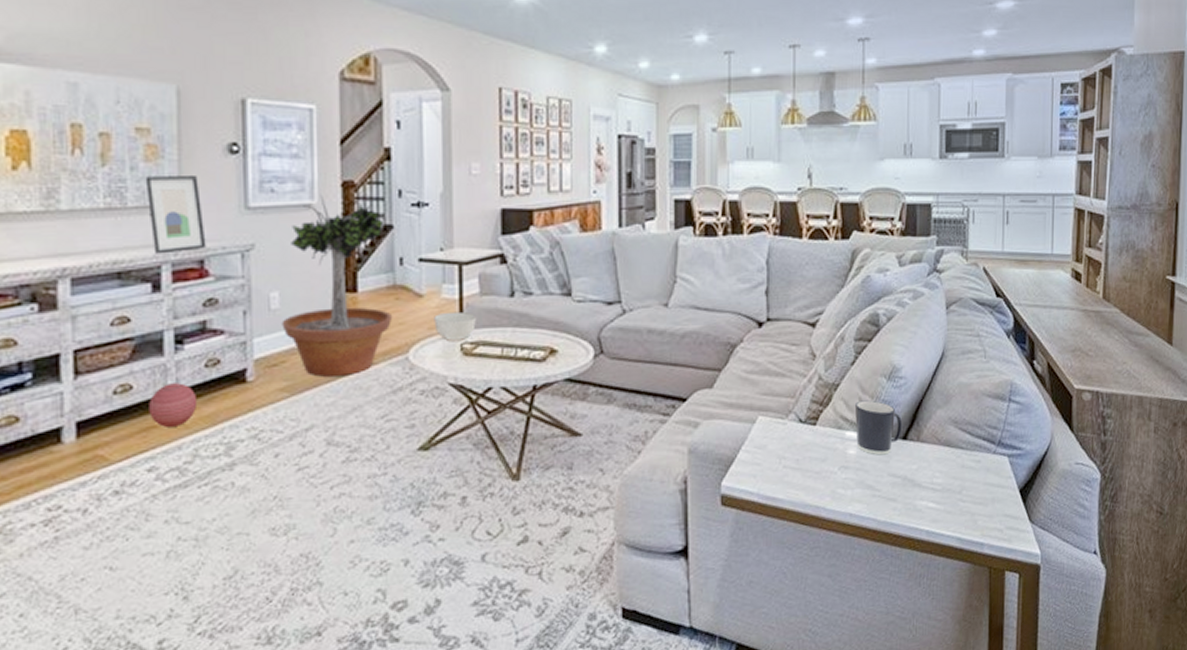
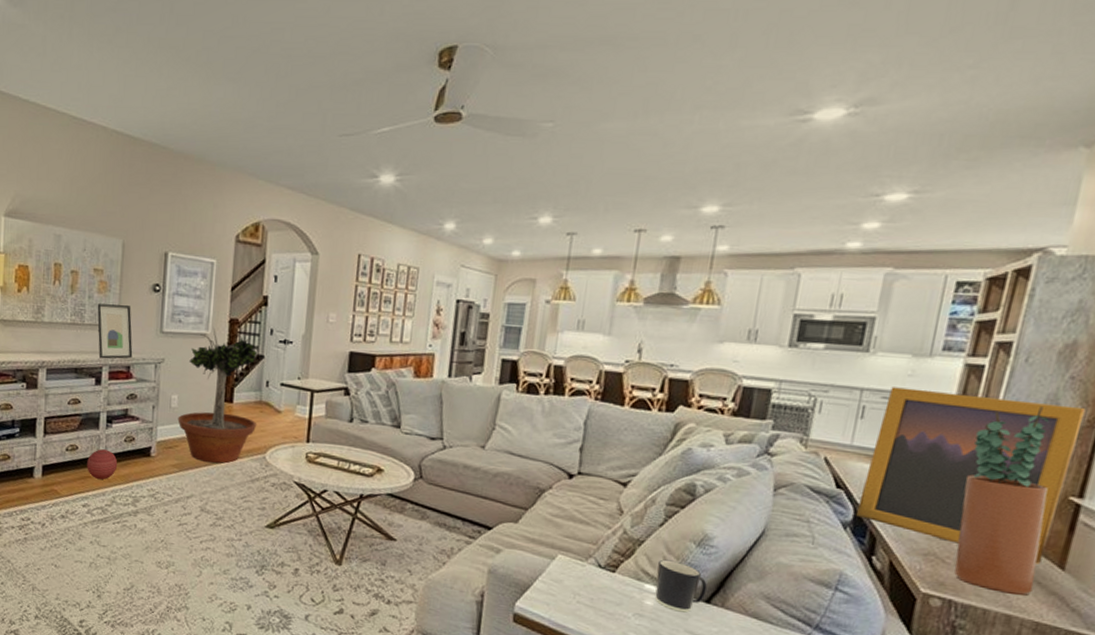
bowl: present [434,311,477,342] -> none [287,427,321,451]
picture frame: none [1016,189,1166,343] -> present [856,387,1086,564]
vase: none [1092,195,1154,377] -> present [954,406,1050,596]

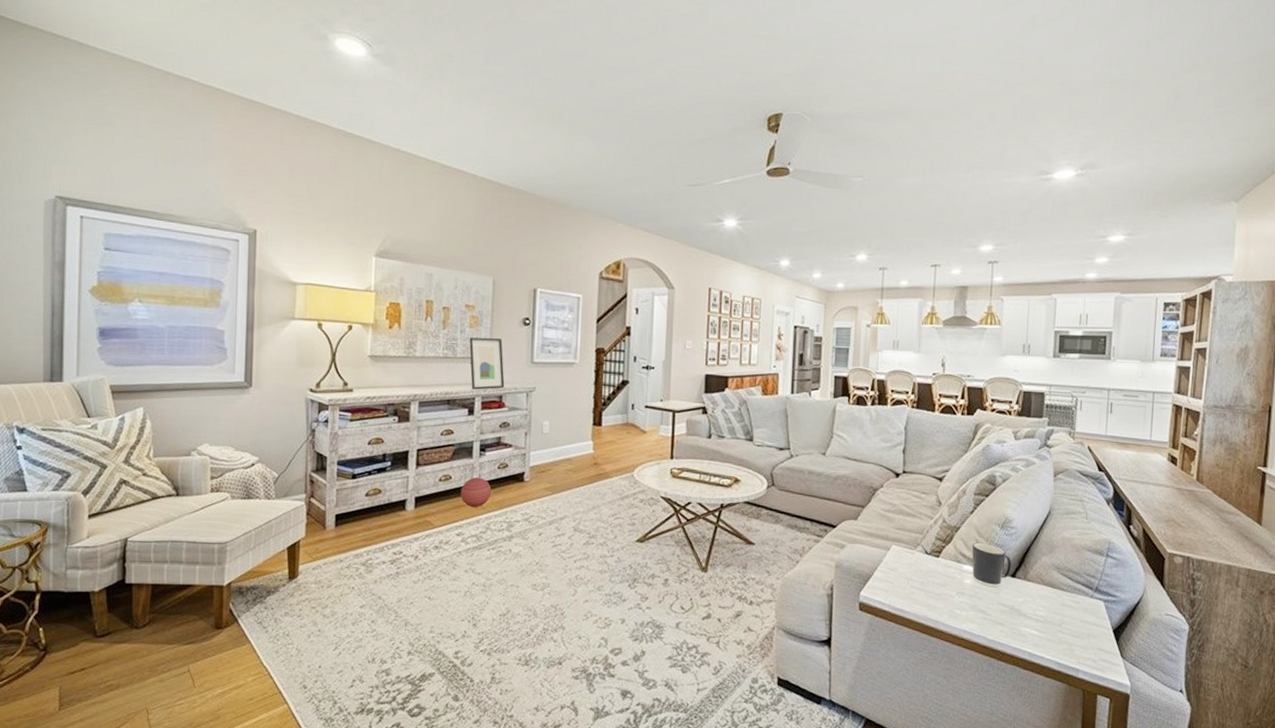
potted tree: present [177,327,258,464] -> none [549,356,625,484]
picture frame: present [856,387,1086,564] -> none [1115,387,1260,522]
vase: present [954,406,1050,596] -> none [1187,397,1243,549]

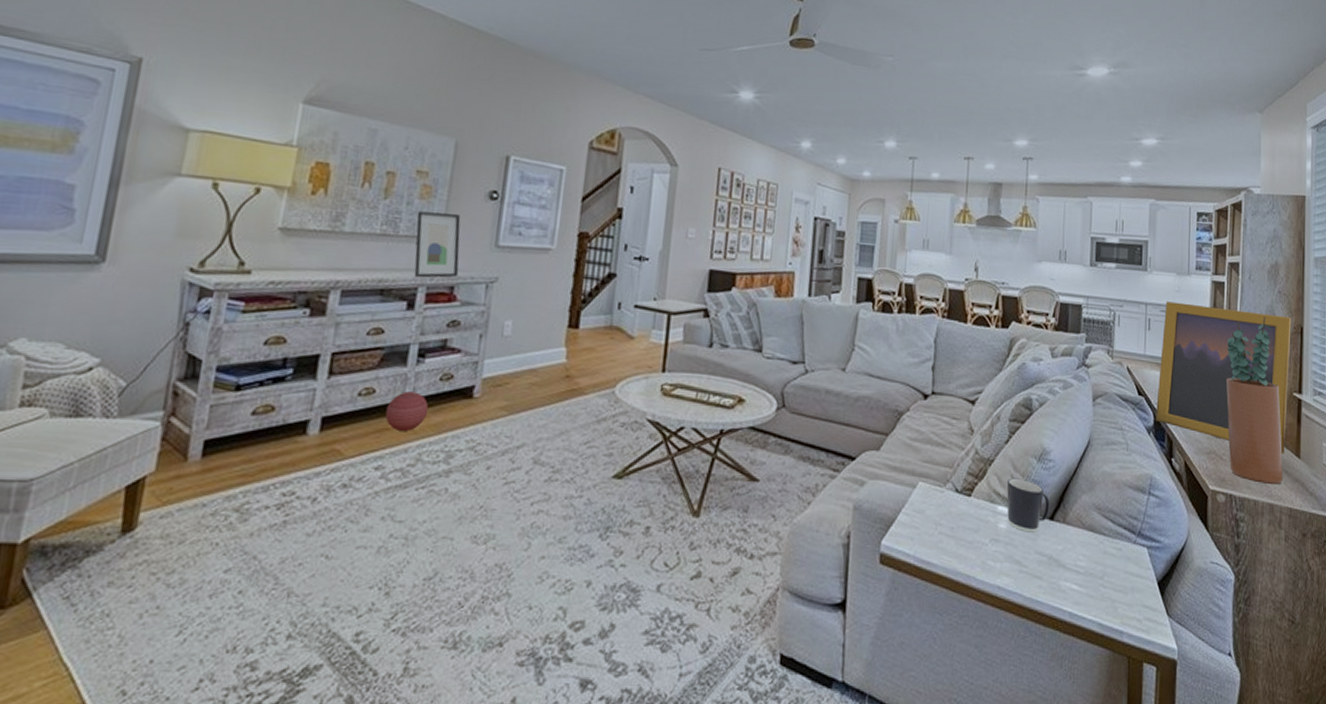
picture frame: none [1115,387,1260,522] -> present [1156,301,1291,455]
vase: none [1187,397,1243,549] -> present [1225,316,1283,485]

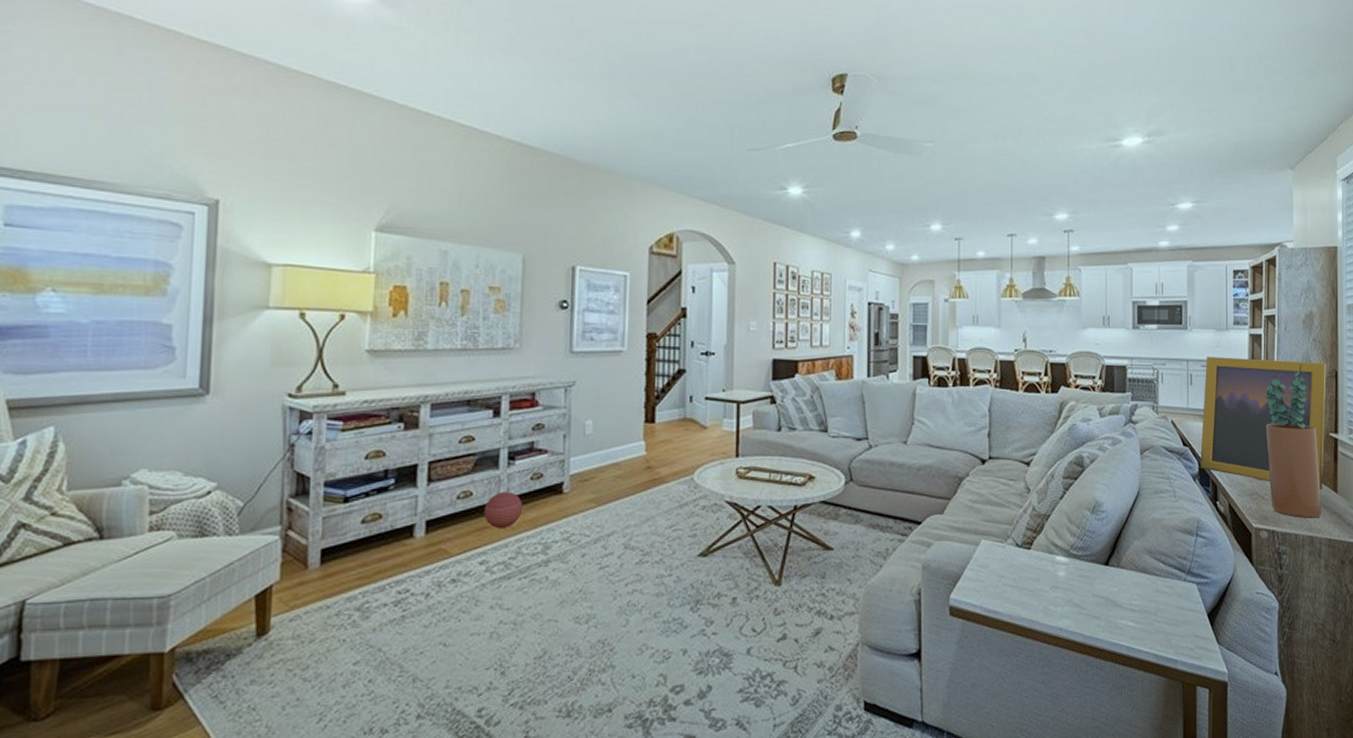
picture frame: present [414,211,461,278] -> none [493,324,538,387]
mug: present [1006,478,1049,533] -> none [1063,530,1104,578]

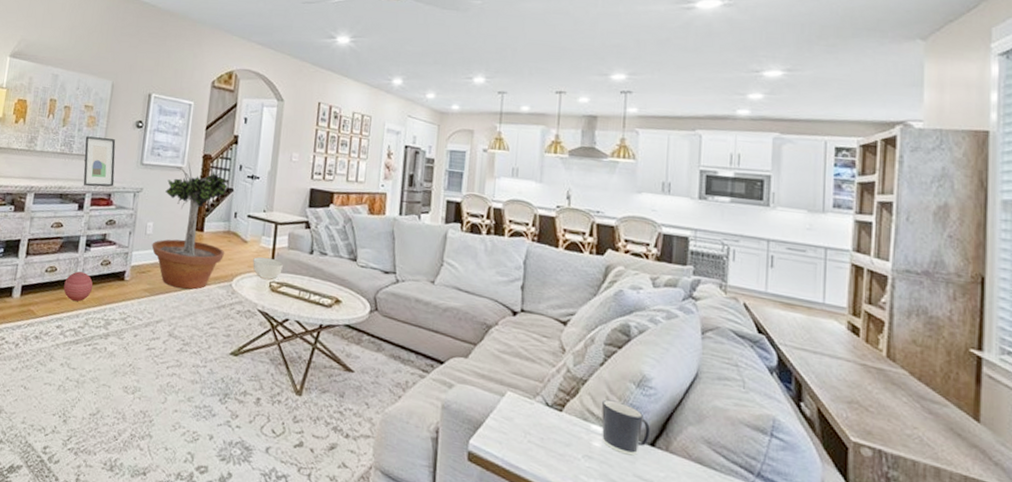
picture frame: none [493,324,538,387] -> present [83,136,116,187]
potted tree: none [593,343,683,491] -> present [151,161,228,290]
bowl: none [715,441,751,467] -> present [252,256,284,280]
mug: none [1063,530,1104,578] -> present [601,399,650,456]
picture frame: present [1200,357,1326,491] -> none [780,239,968,416]
vase: present [1265,364,1322,519] -> none [873,262,955,448]

